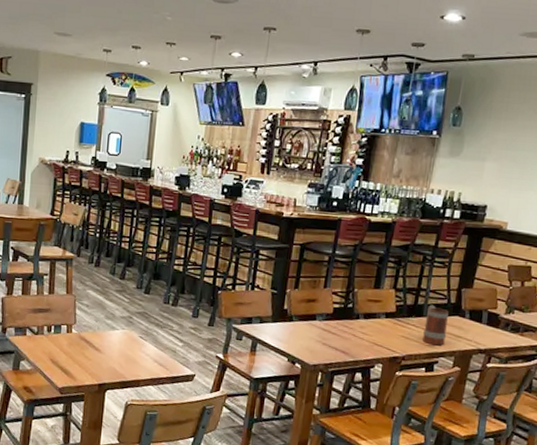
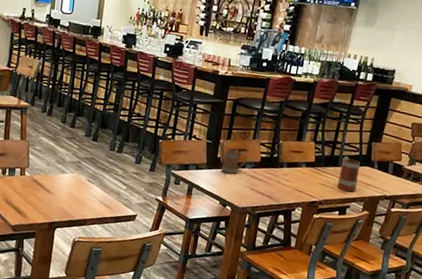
beer mug: none [288,298,319,329] -> present [221,148,248,175]

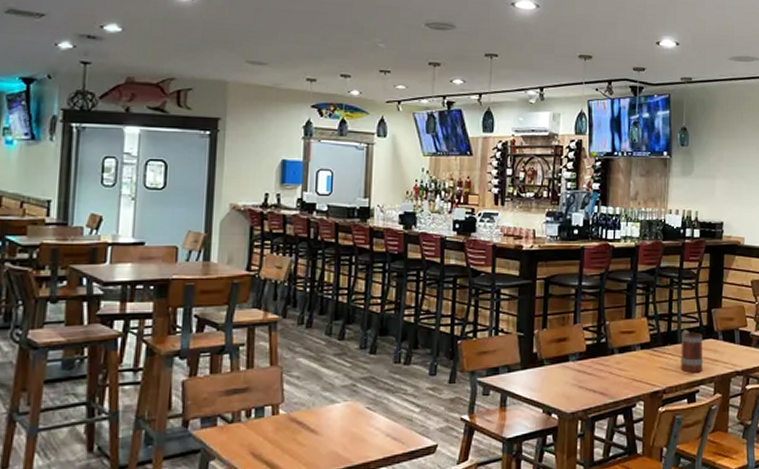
beer mug: present [221,148,248,175] -> none [539,338,571,373]

